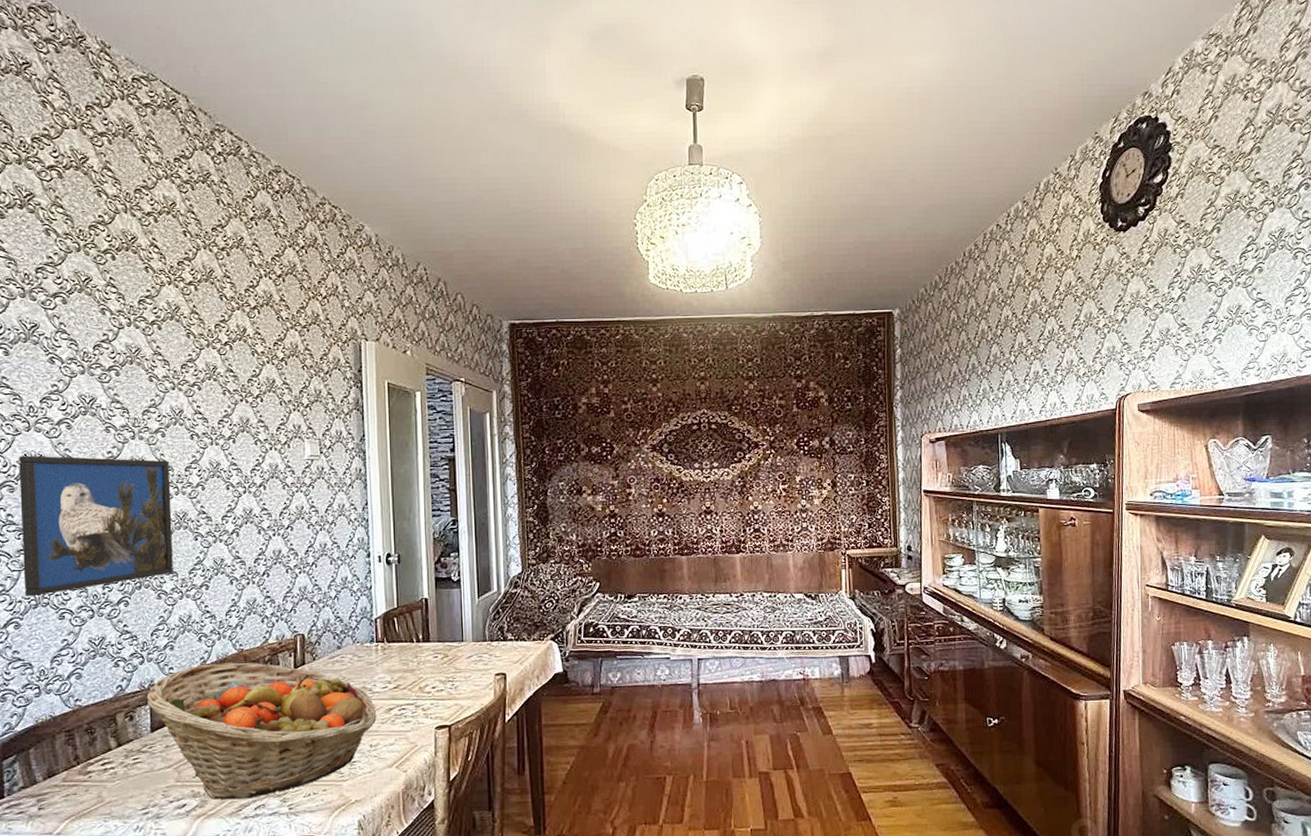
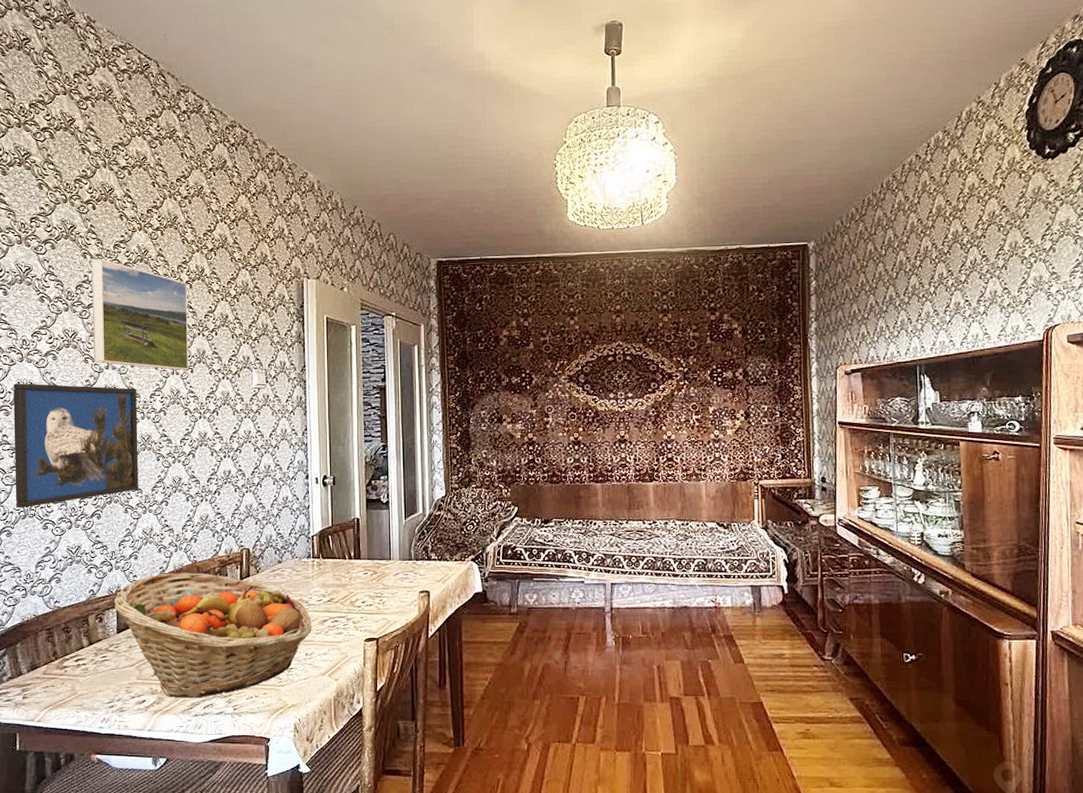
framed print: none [112,316,231,441] -> present [92,259,189,371]

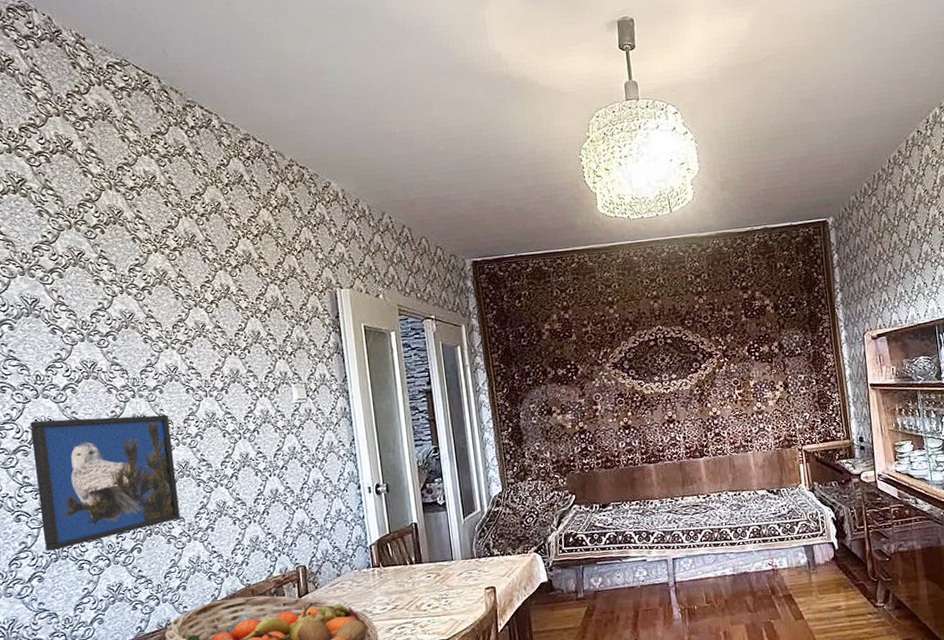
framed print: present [92,259,189,371] -> none [105,284,223,393]

